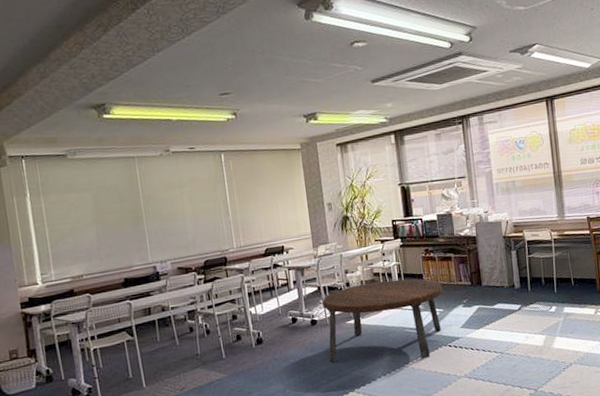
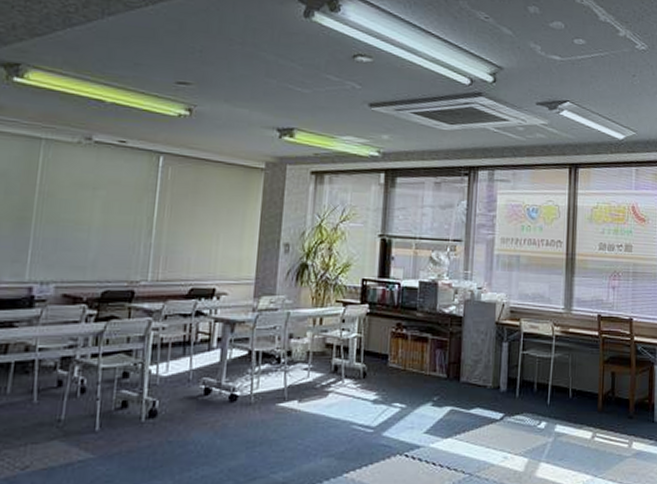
dining table: present [322,279,442,364] -> none [243,356,410,469]

